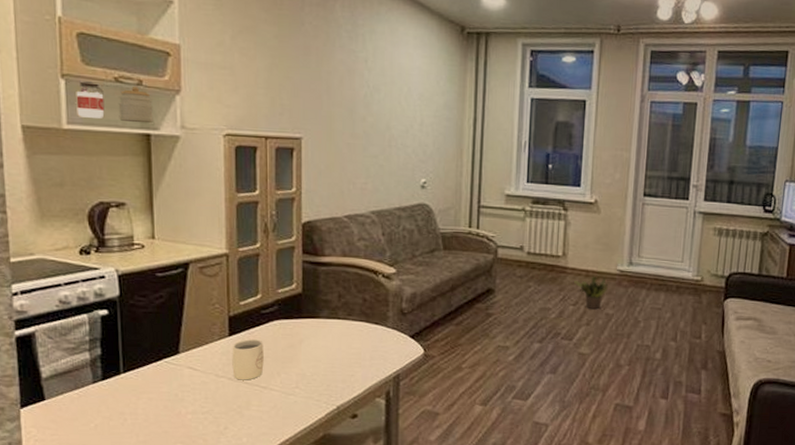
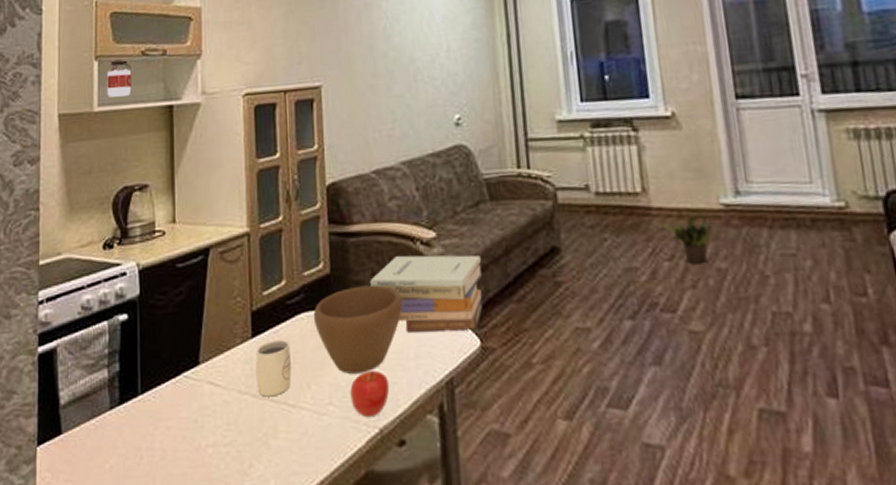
jar: present [118,87,153,124] -> none [144,57,176,96]
bowl: none [285,304,363,367] -> present [313,285,403,374]
fruit: none [314,366,348,398] -> present [350,371,390,418]
books: none [337,283,432,342] -> present [370,255,483,332]

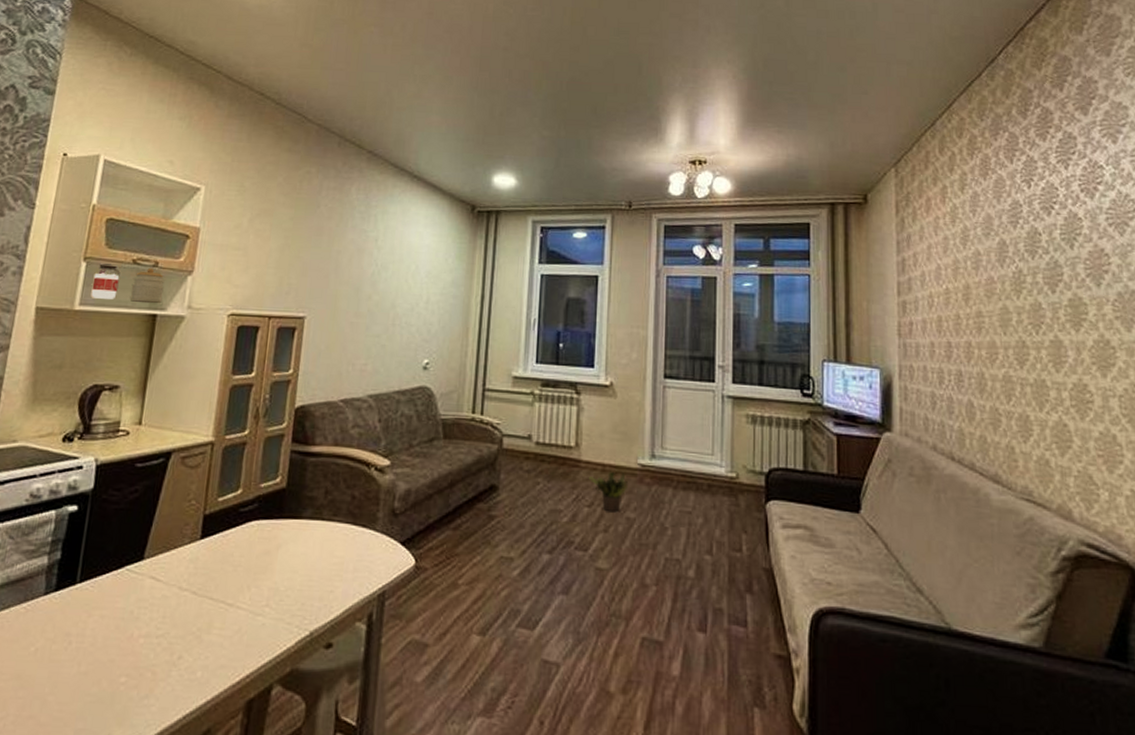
jar: none [144,57,176,96] -> present [129,268,165,304]
mug: present [255,340,292,397] -> none [198,543,237,595]
bowl: present [313,285,403,374] -> none [263,501,350,580]
fruit: present [350,371,390,418] -> none [287,579,326,621]
books: present [370,255,483,332] -> none [322,477,428,550]

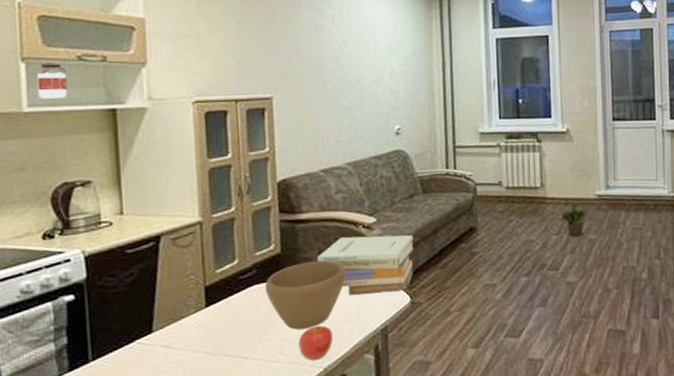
jar: present [129,268,165,304] -> none [81,63,119,99]
bowl: none [263,501,350,580] -> present [264,260,346,330]
fruit: none [287,579,326,621] -> present [298,326,334,361]
books: none [322,477,428,550] -> present [317,235,415,295]

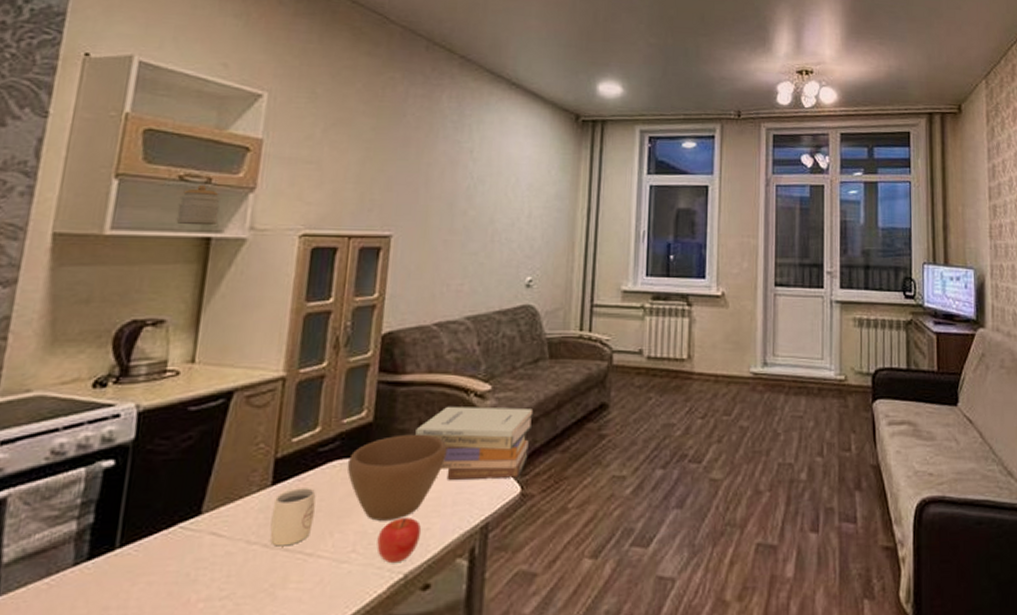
jar: present [37,63,68,99] -> none [125,182,163,222]
jar: none [81,63,119,99] -> present [176,185,221,226]
mug: none [209,307,244,353] -> present [270,488,316,547]
potted plant: present [554,203,589,237] -> none [701,381,741,422]

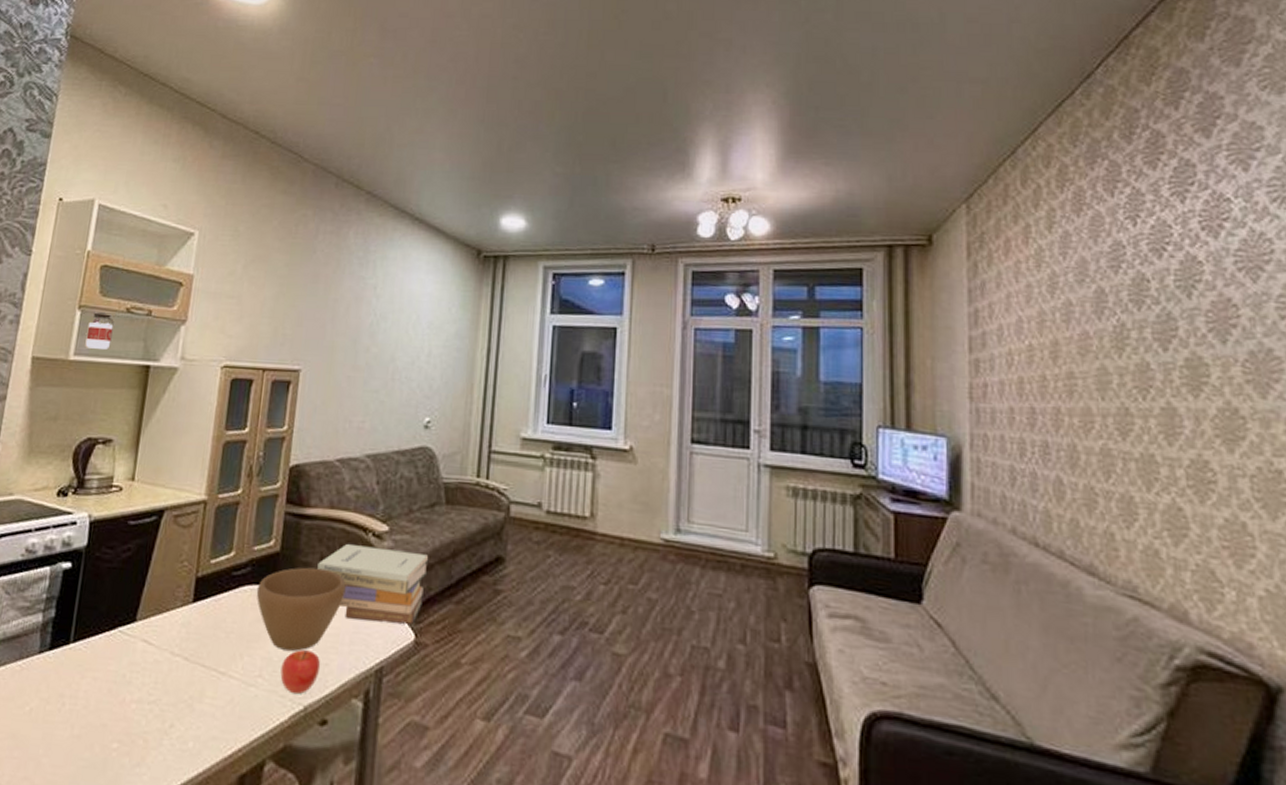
jar: none [125,182,163,222] -> present [85,313,114,349]
jar: present [176,185,221,226] -> none [123,317,158,355]
mug: present [270,488,316,547] -> none [190,608,230,662]

